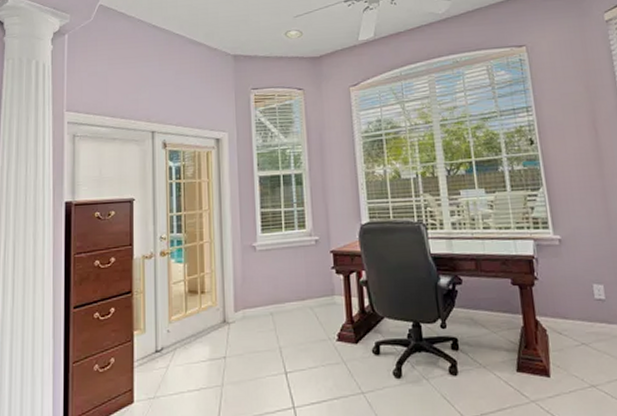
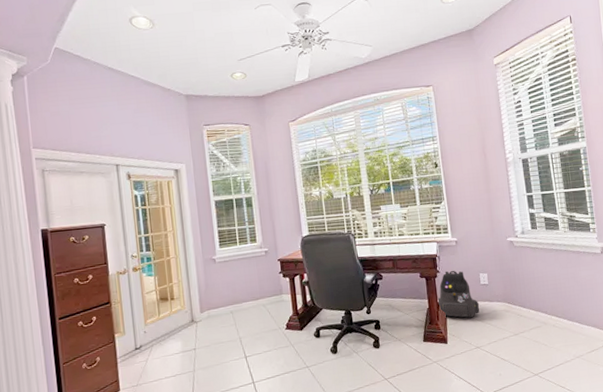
backpack: none [535,277,594,343] -> present [437,270,480,318]

